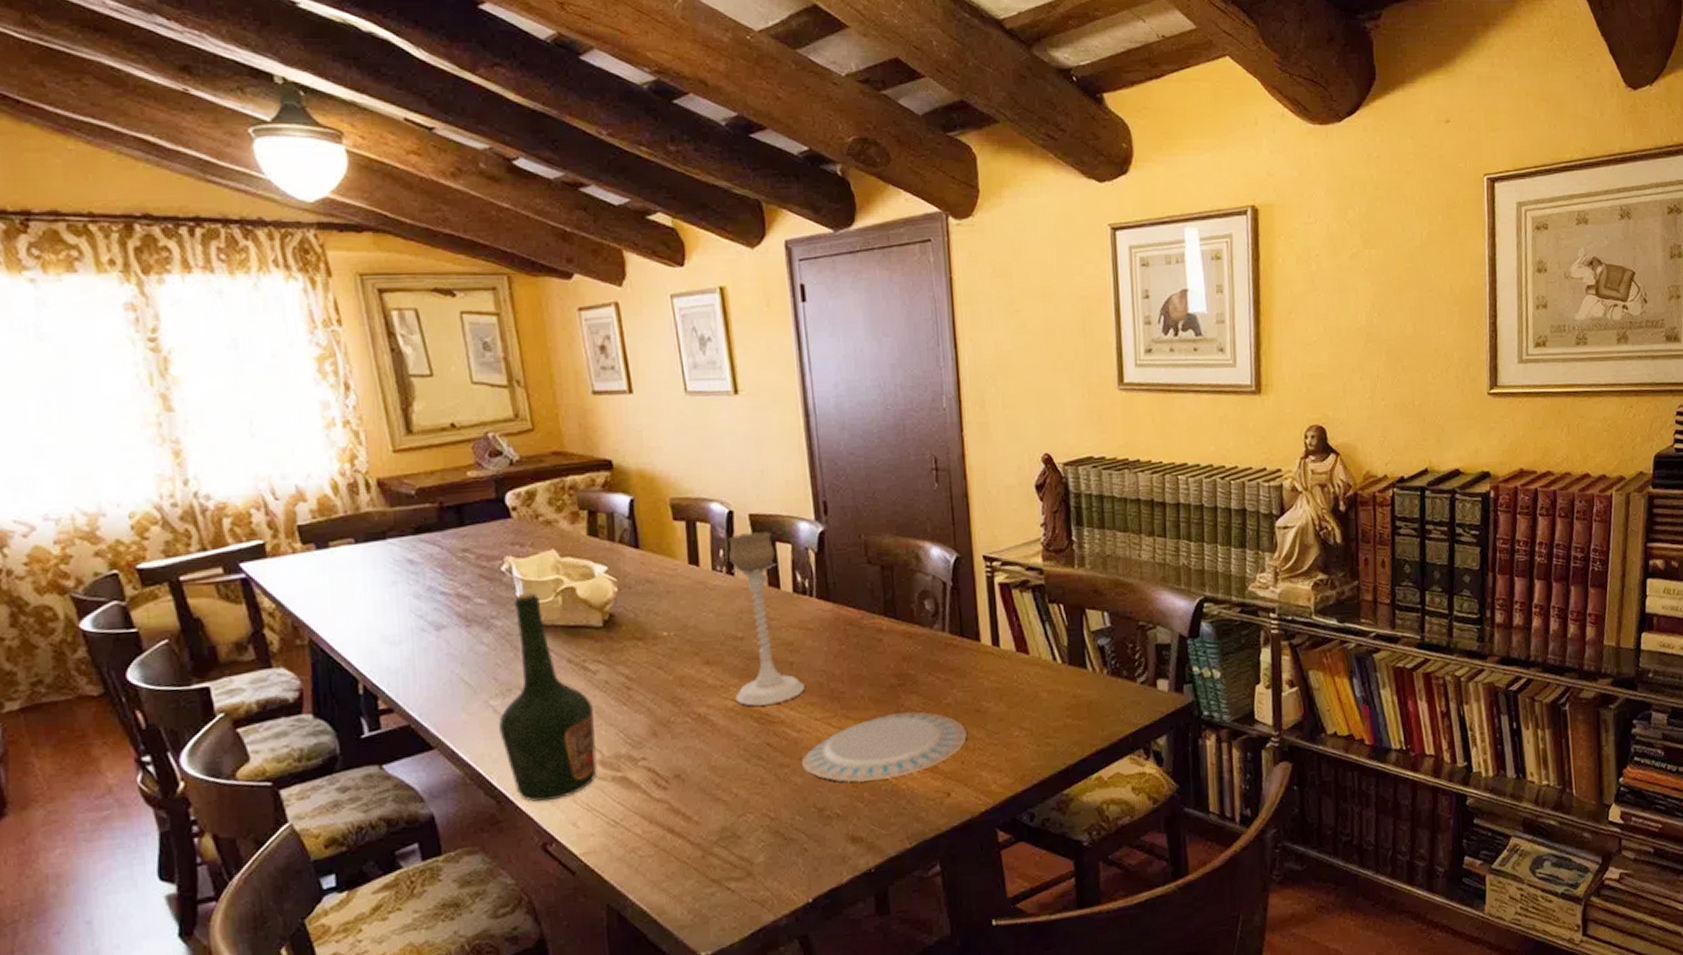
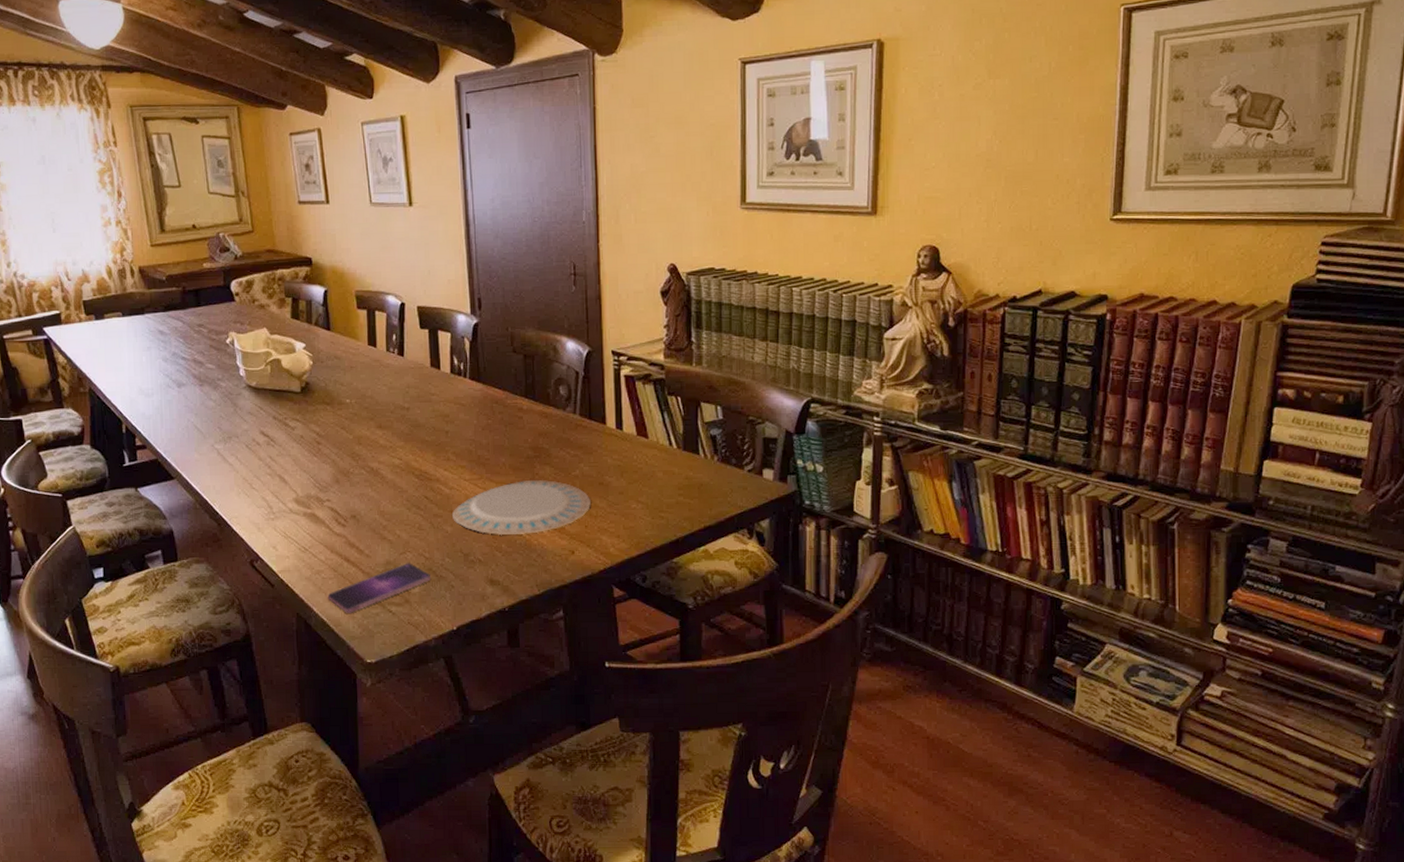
bottle: present [499,592,597,802] -> none [221,361,293,528]
smartphone: none [646,825,778,897] -> present [327,562,430,613]
candle holder: present [728,531,805,706] -> none [400,321,457,465]

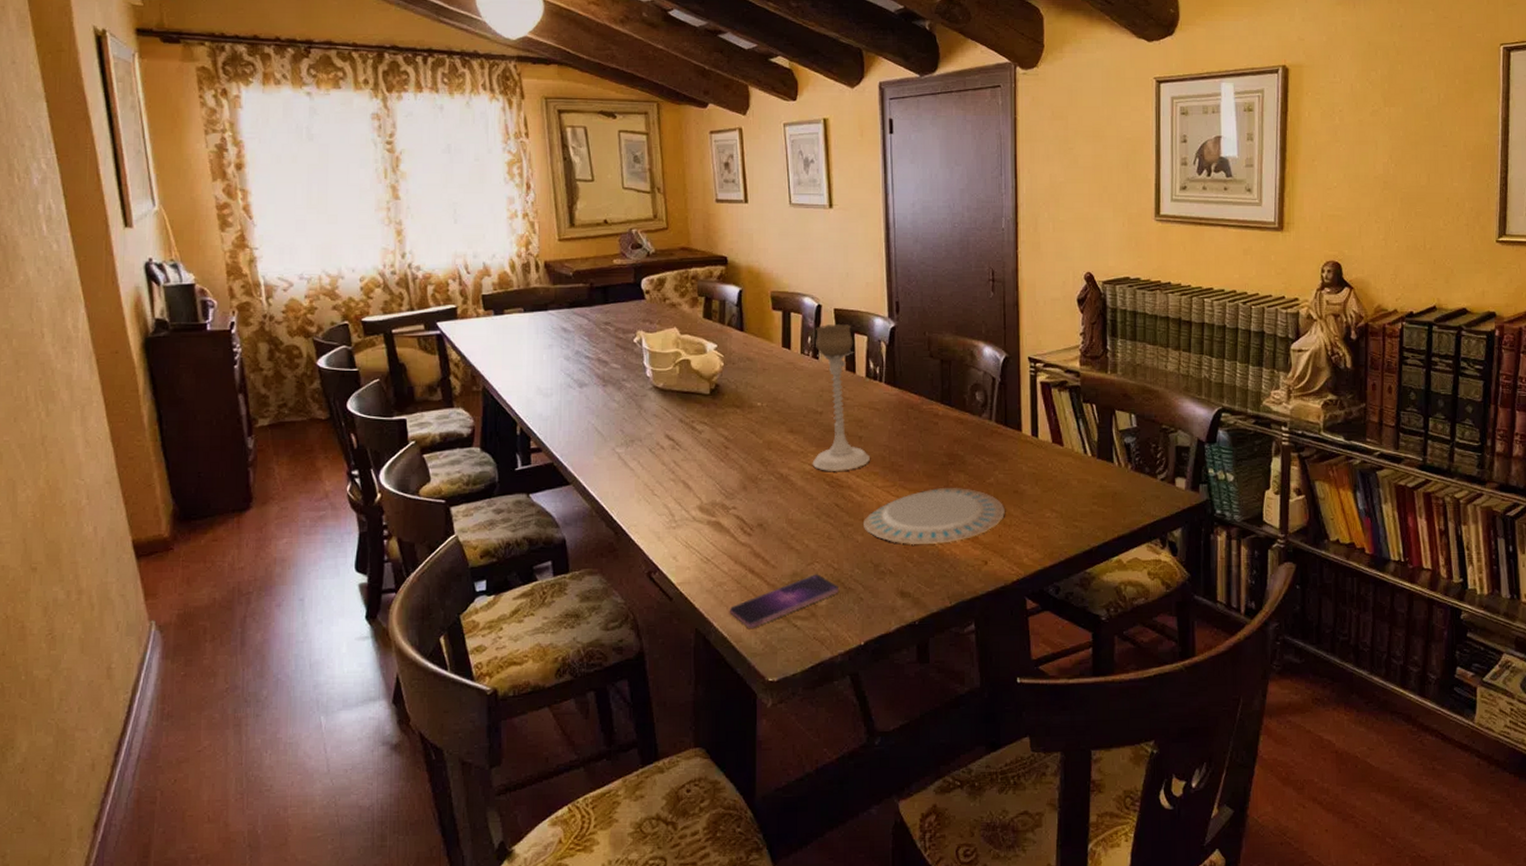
candle holder: none [400,321,457,465] -> present [812,323,870,471]

